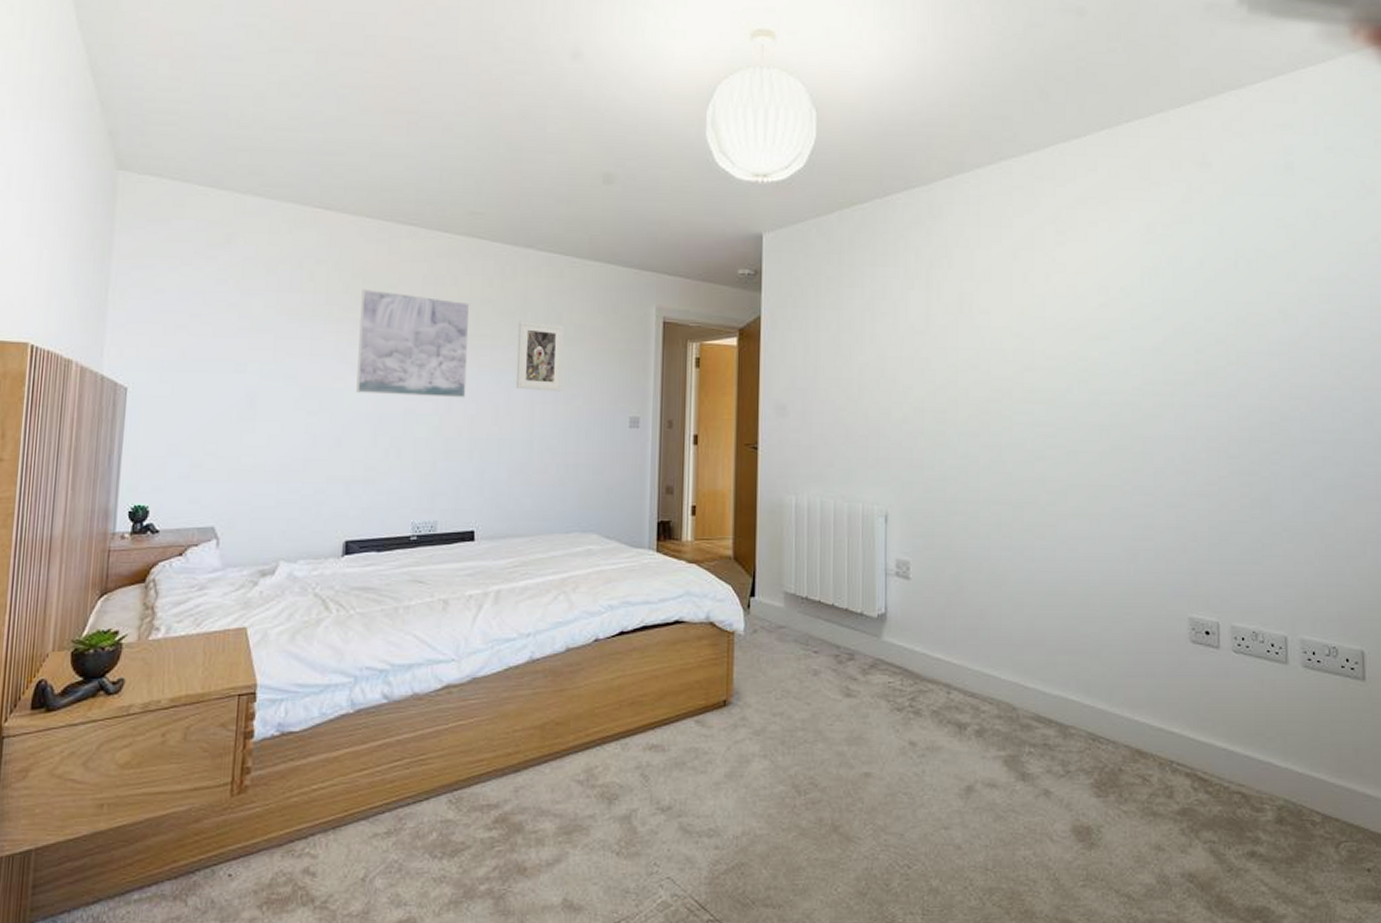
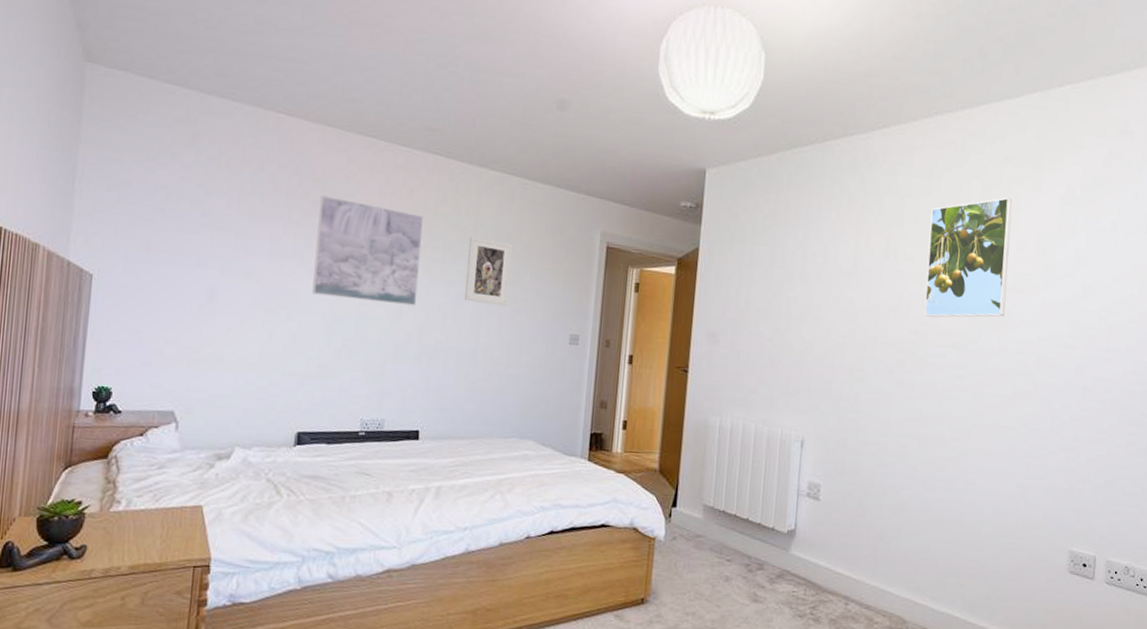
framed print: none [1004,241,1092,373] -> present [924,197,1012,318]

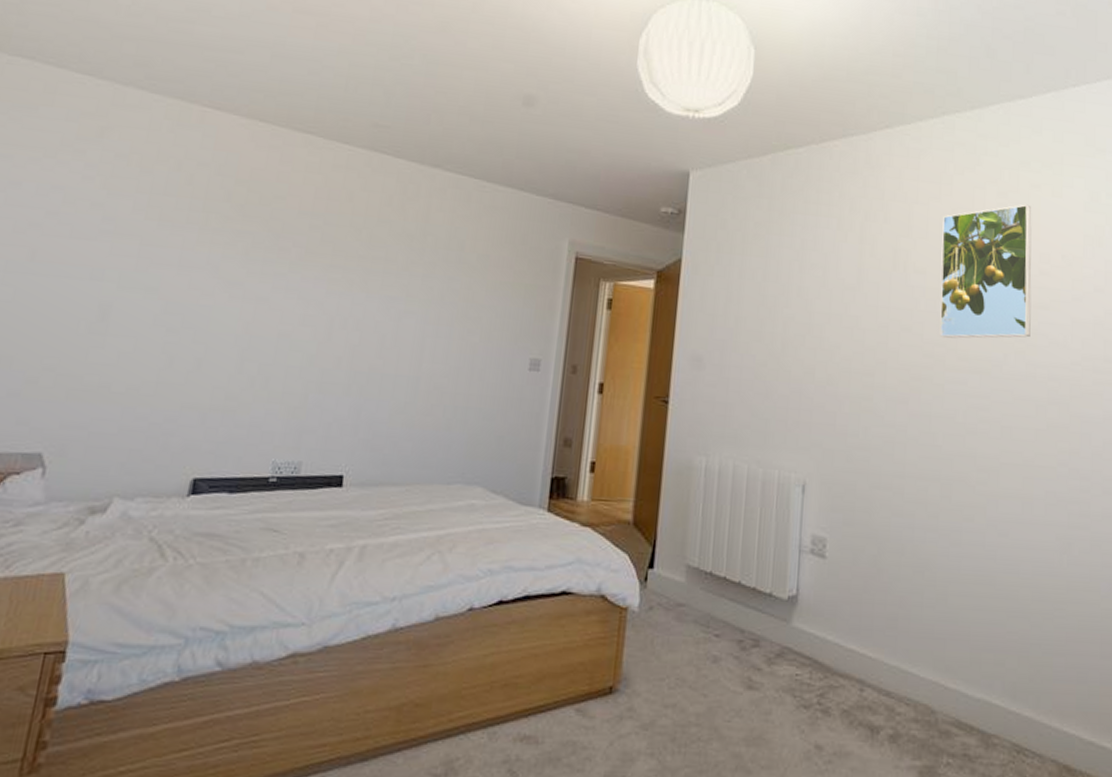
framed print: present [312,195,424,306] -> none [226,198,365,326]
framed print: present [464,236,513,306] -> none [406,244,467,326]

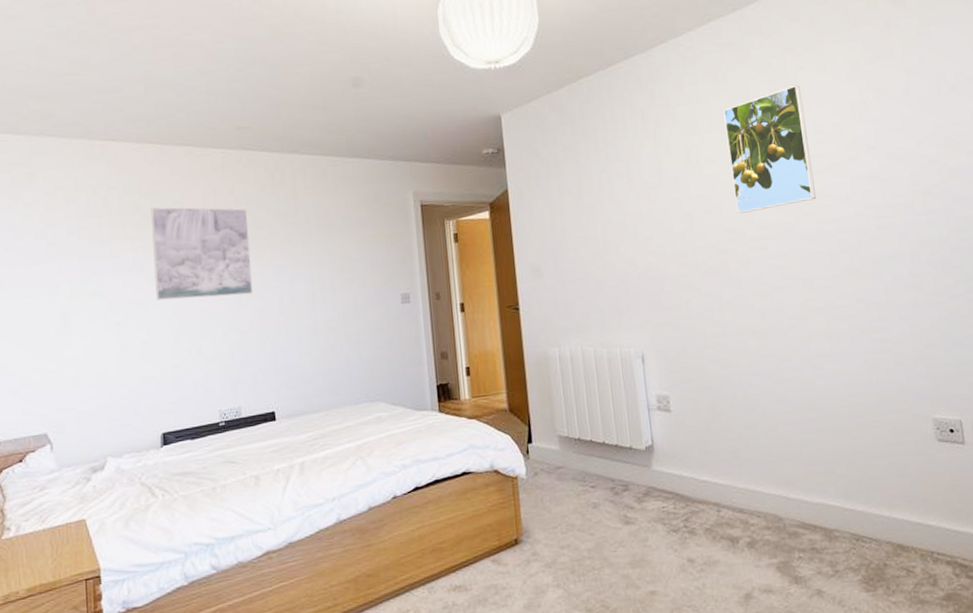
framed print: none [226,198,365,326] -> present [151,207,253,300]

